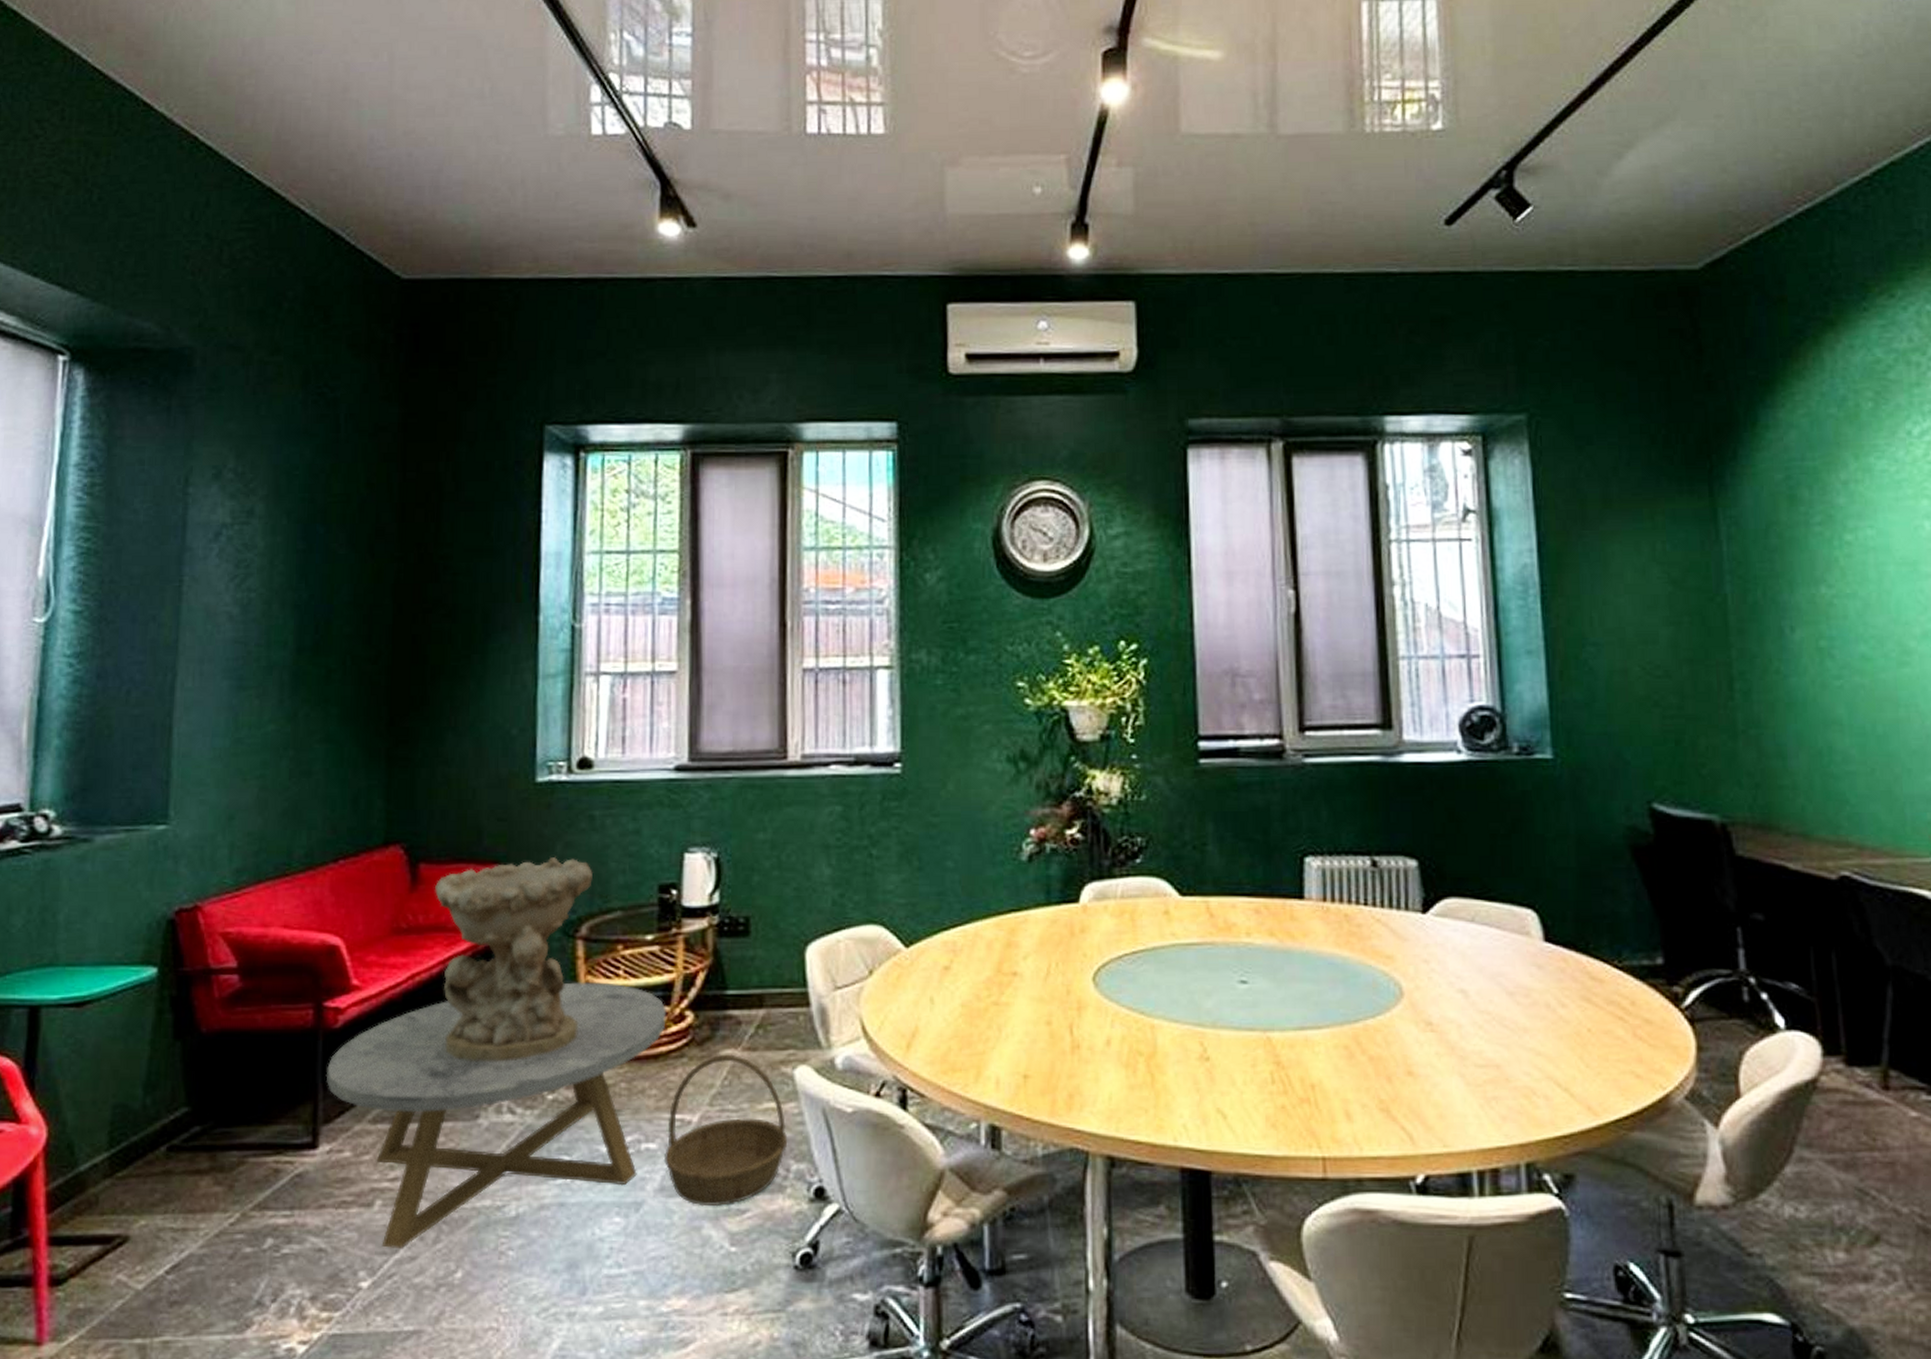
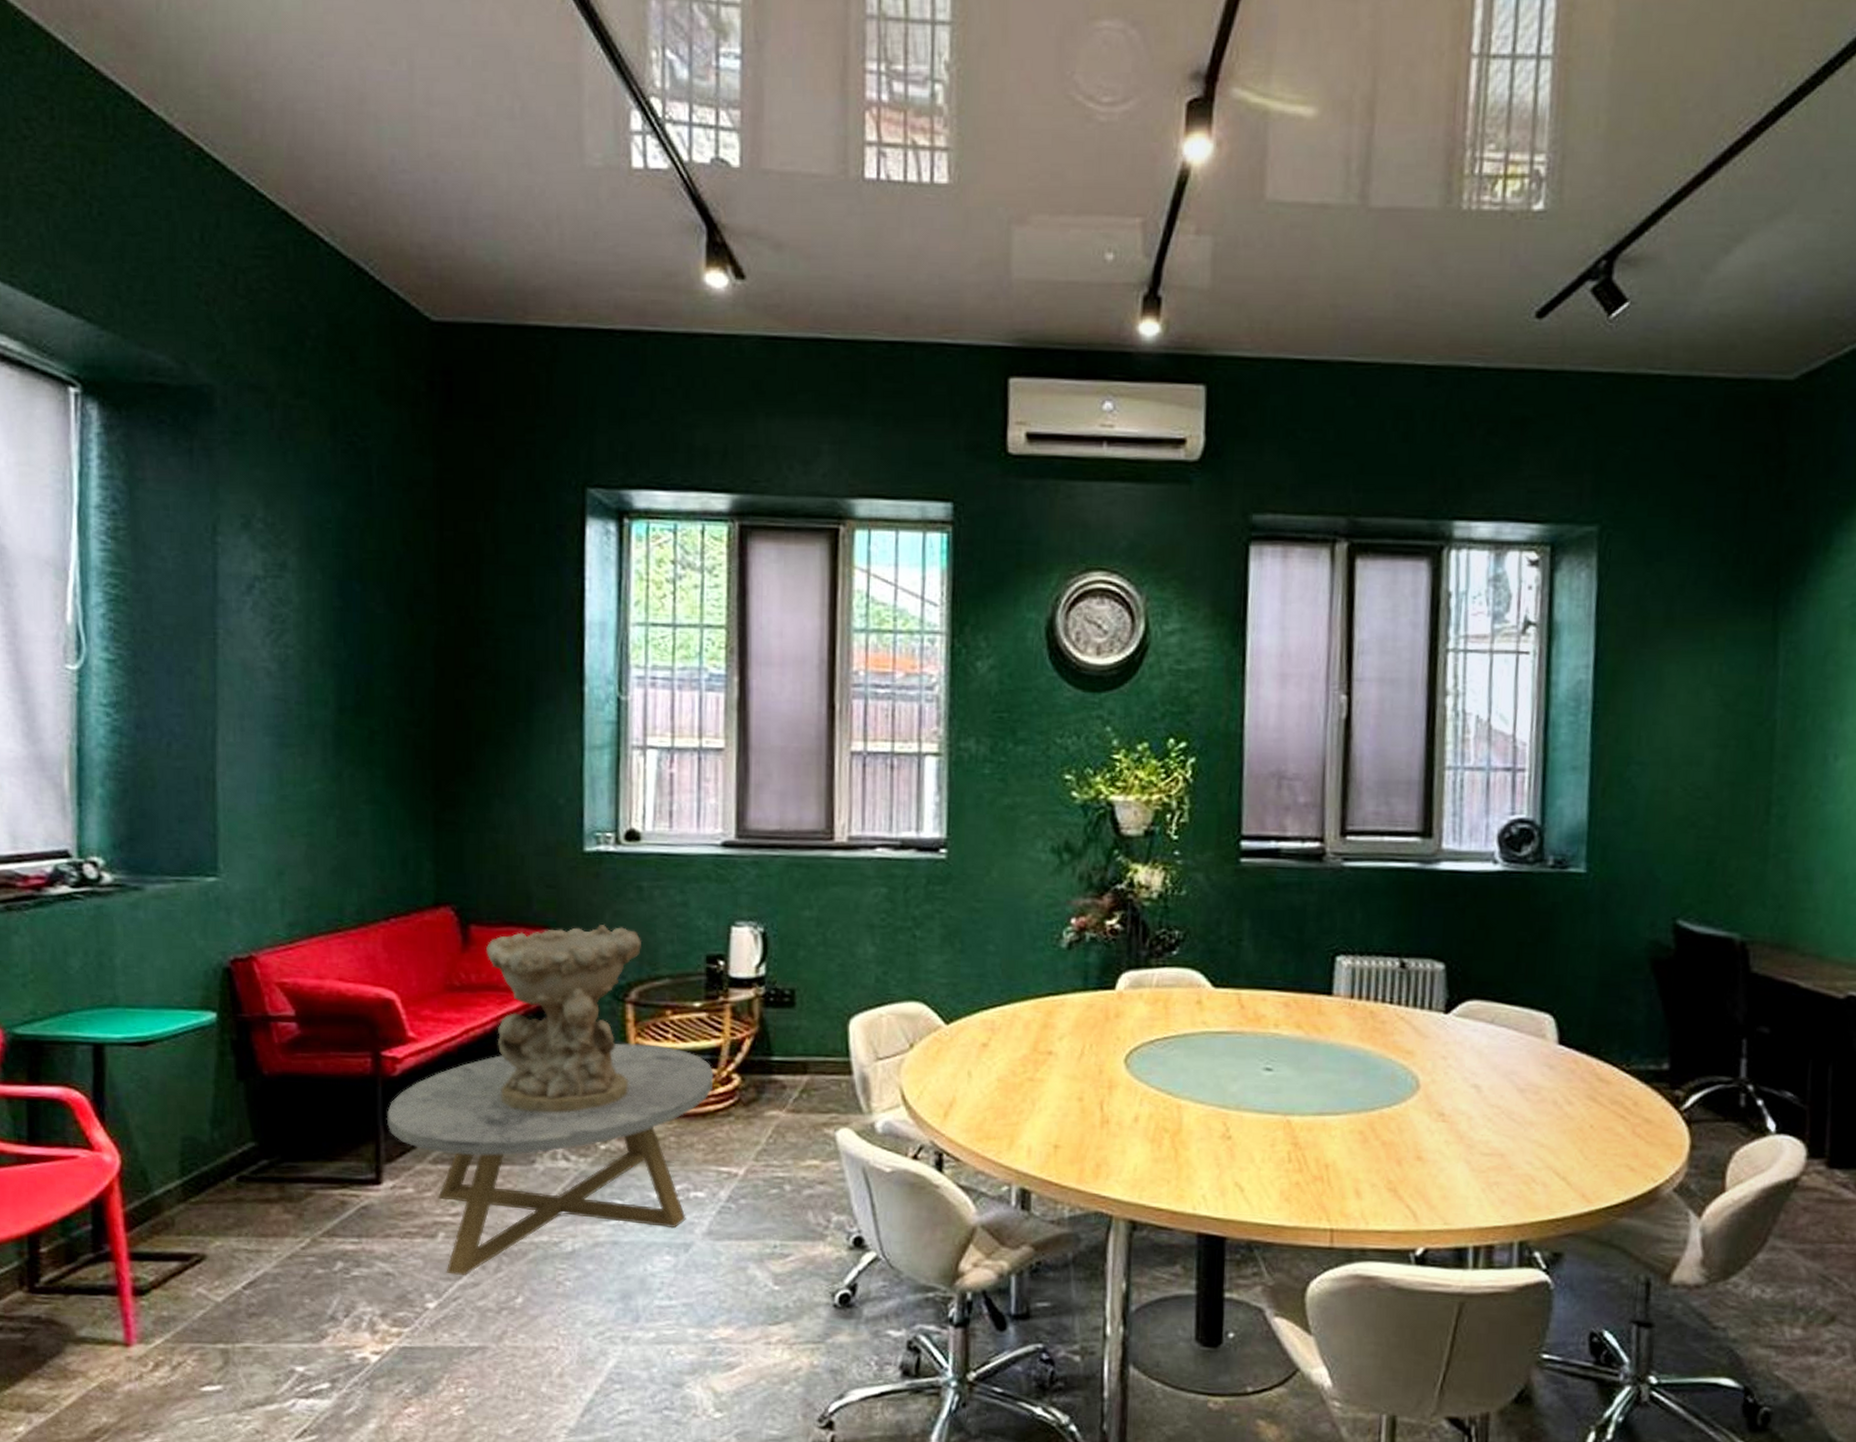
basket: present [663,1054,788,1207] -> none [711,1114,829,1251]

